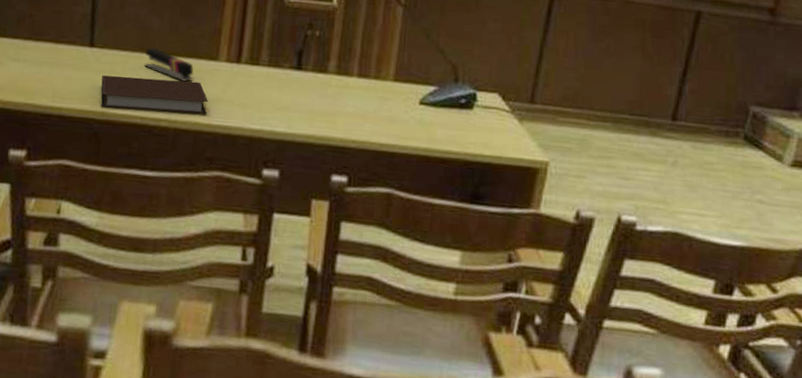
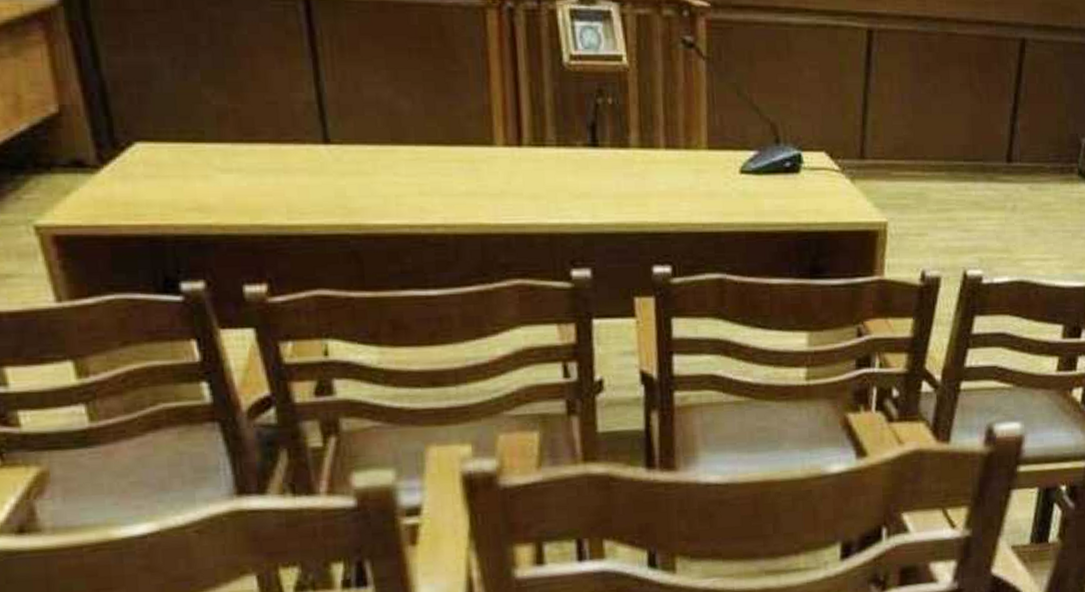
notebook: present [100,75,208,114] -> none [348,174,491,218]
stapler: present [144,47,194,82] -> none [400,137,467,176]

